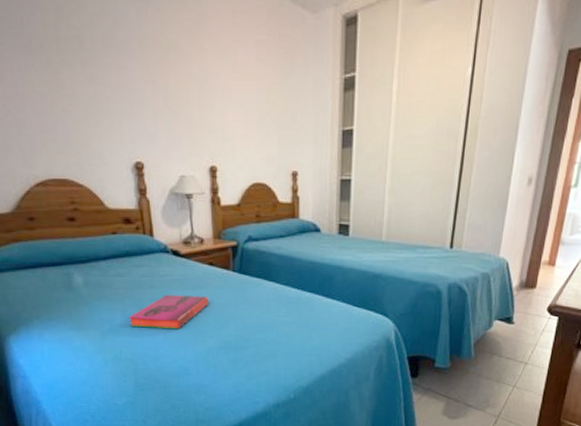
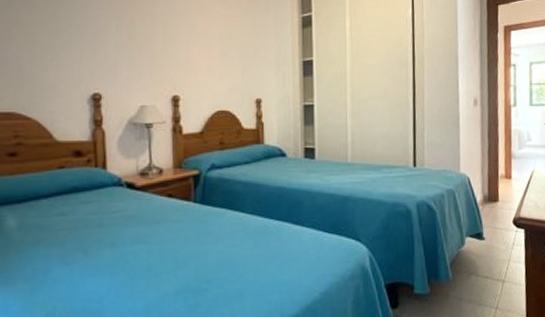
hardback book: present [129,295,209,330] -> none [69,232,167,275]

